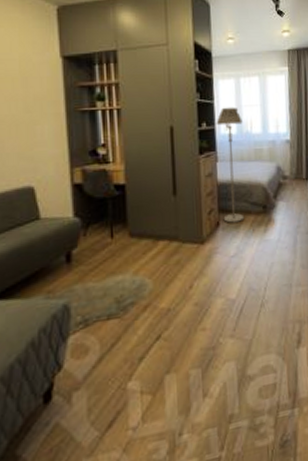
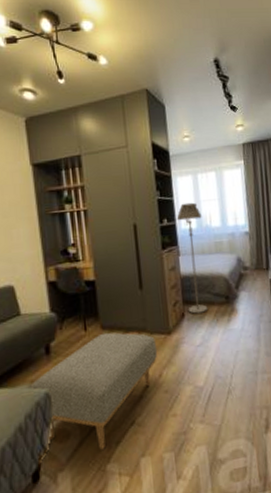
ottoman: none [46,240,188,367] -> present [30,332,157,450]

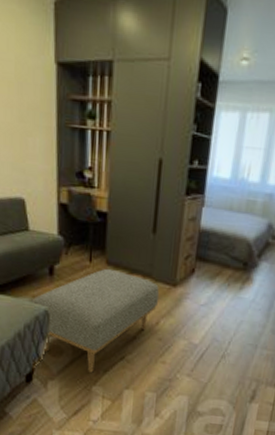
floor lamp: present [176,202,208,314] -> none [199,145,240,274]

